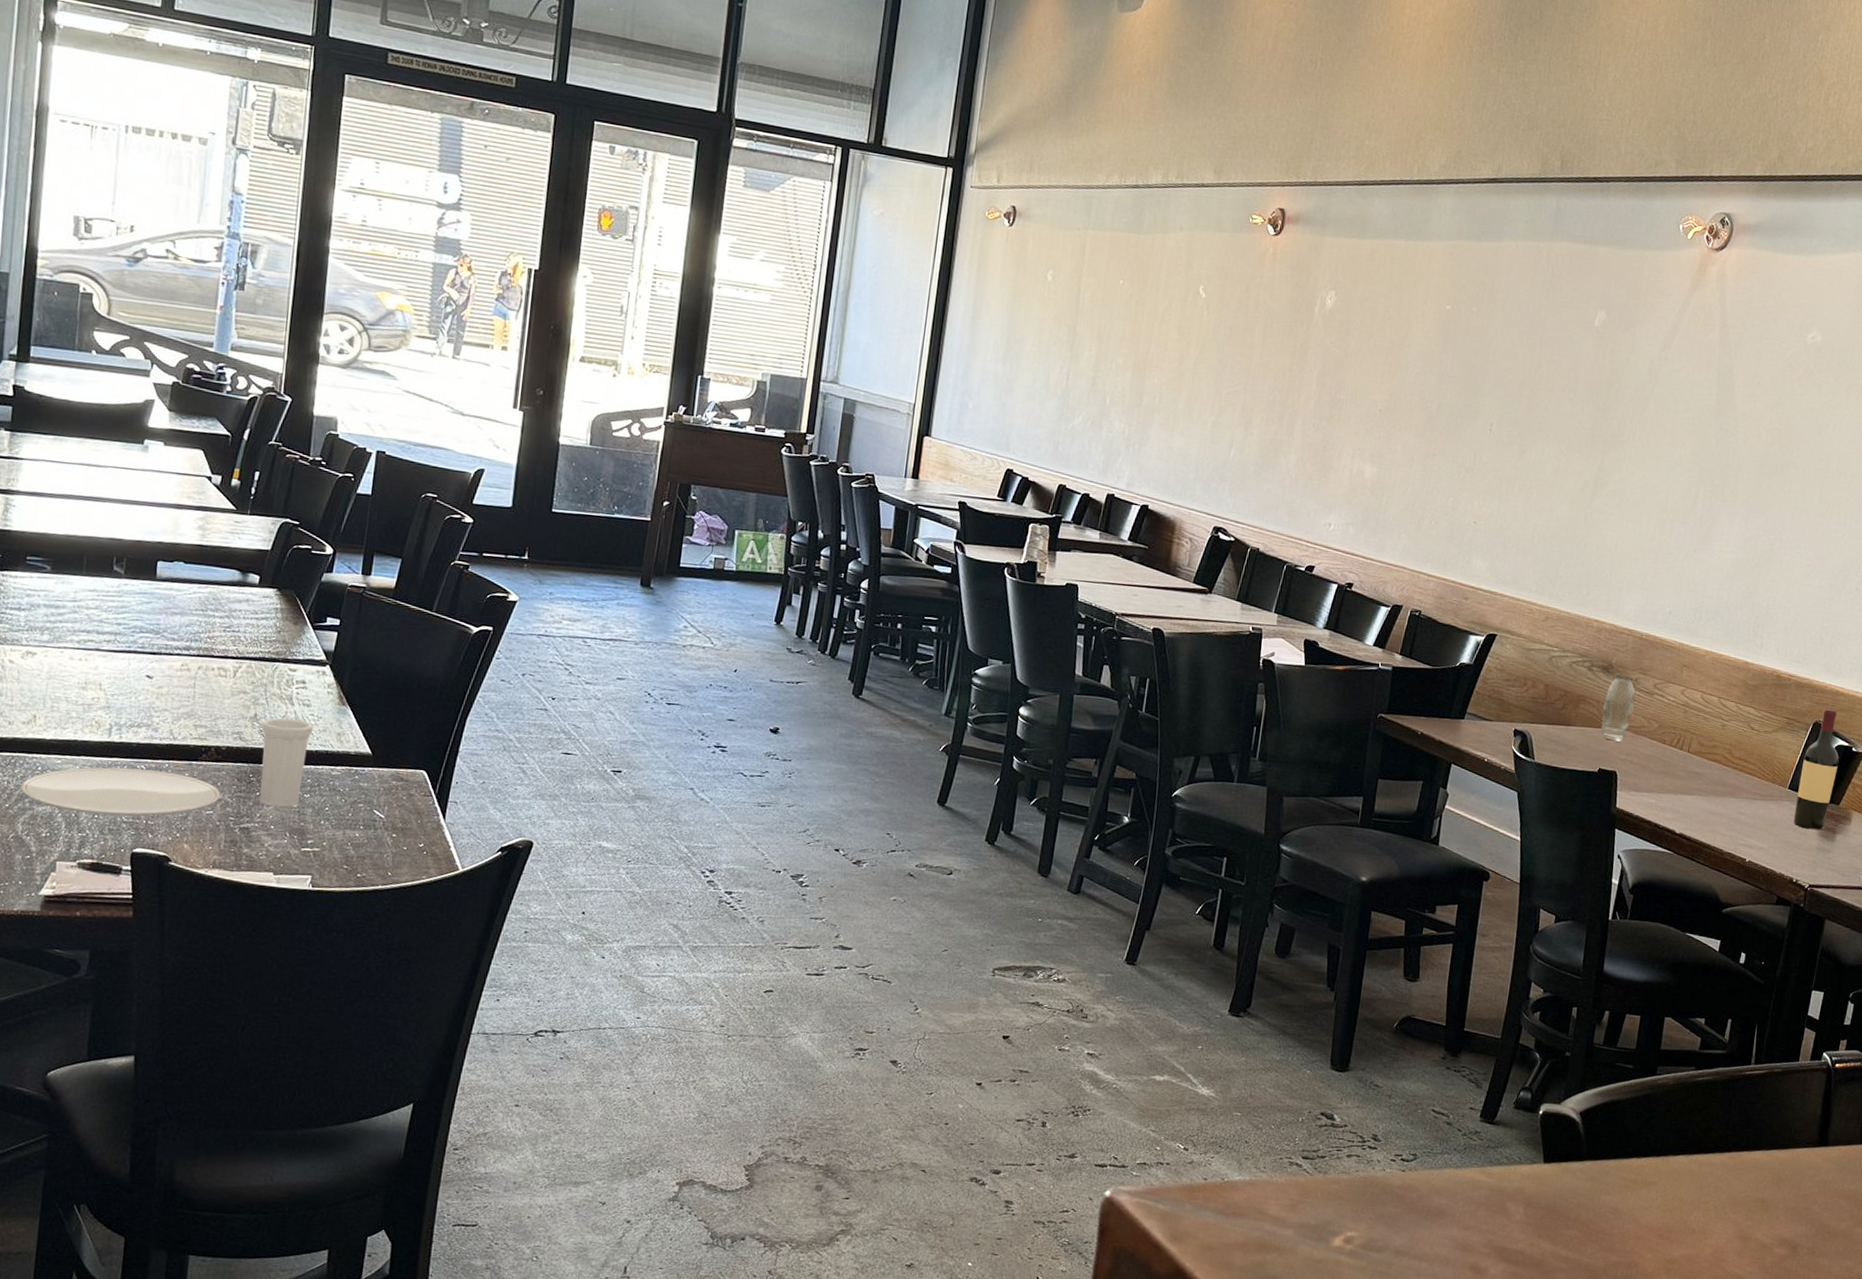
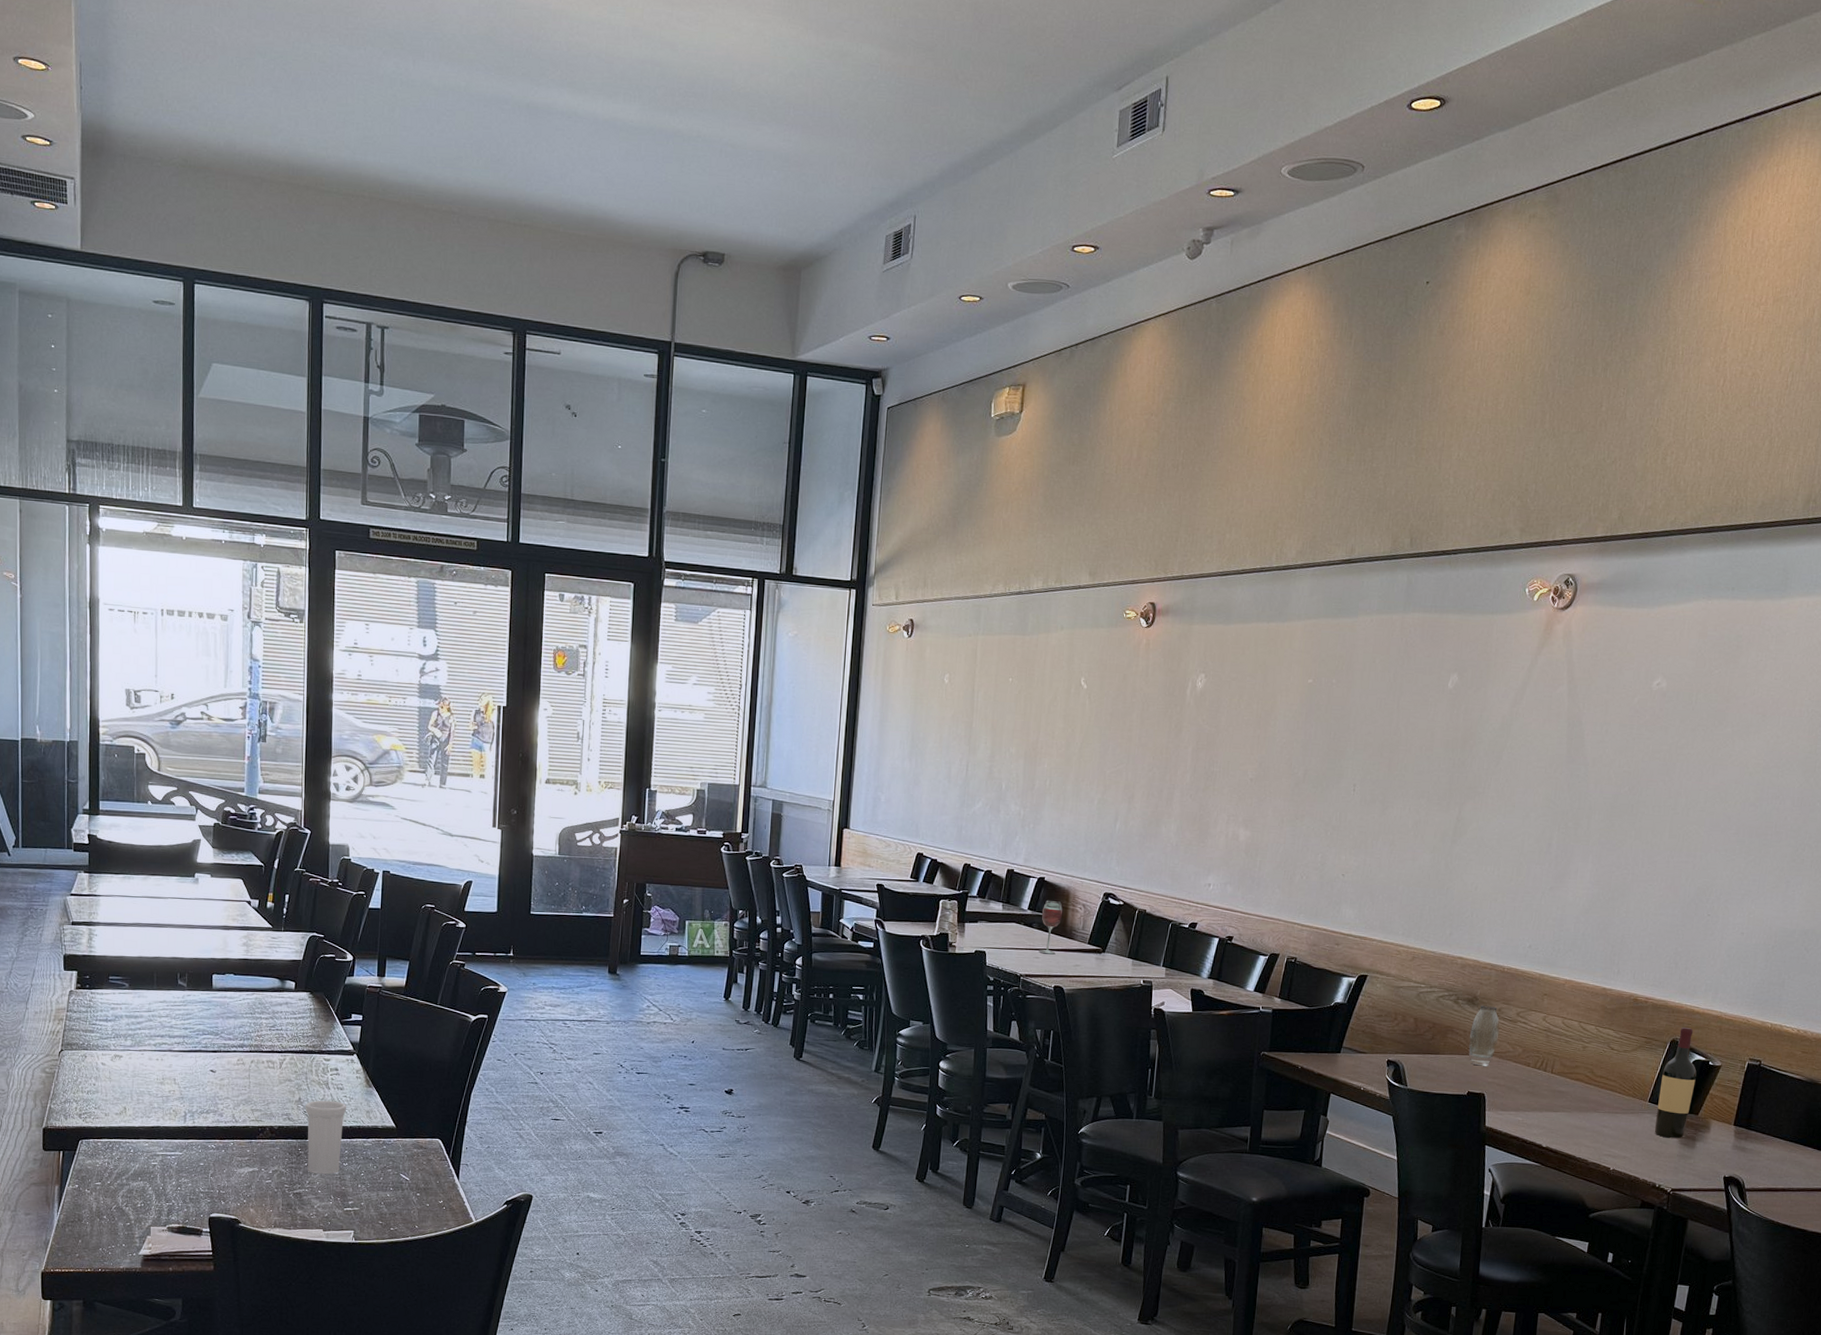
plate: present [21,767,221,817] -> none [119,1147,277,1188]
wineglass: none [1137,530,1167,593] -> present [1038,900,1063,955]

